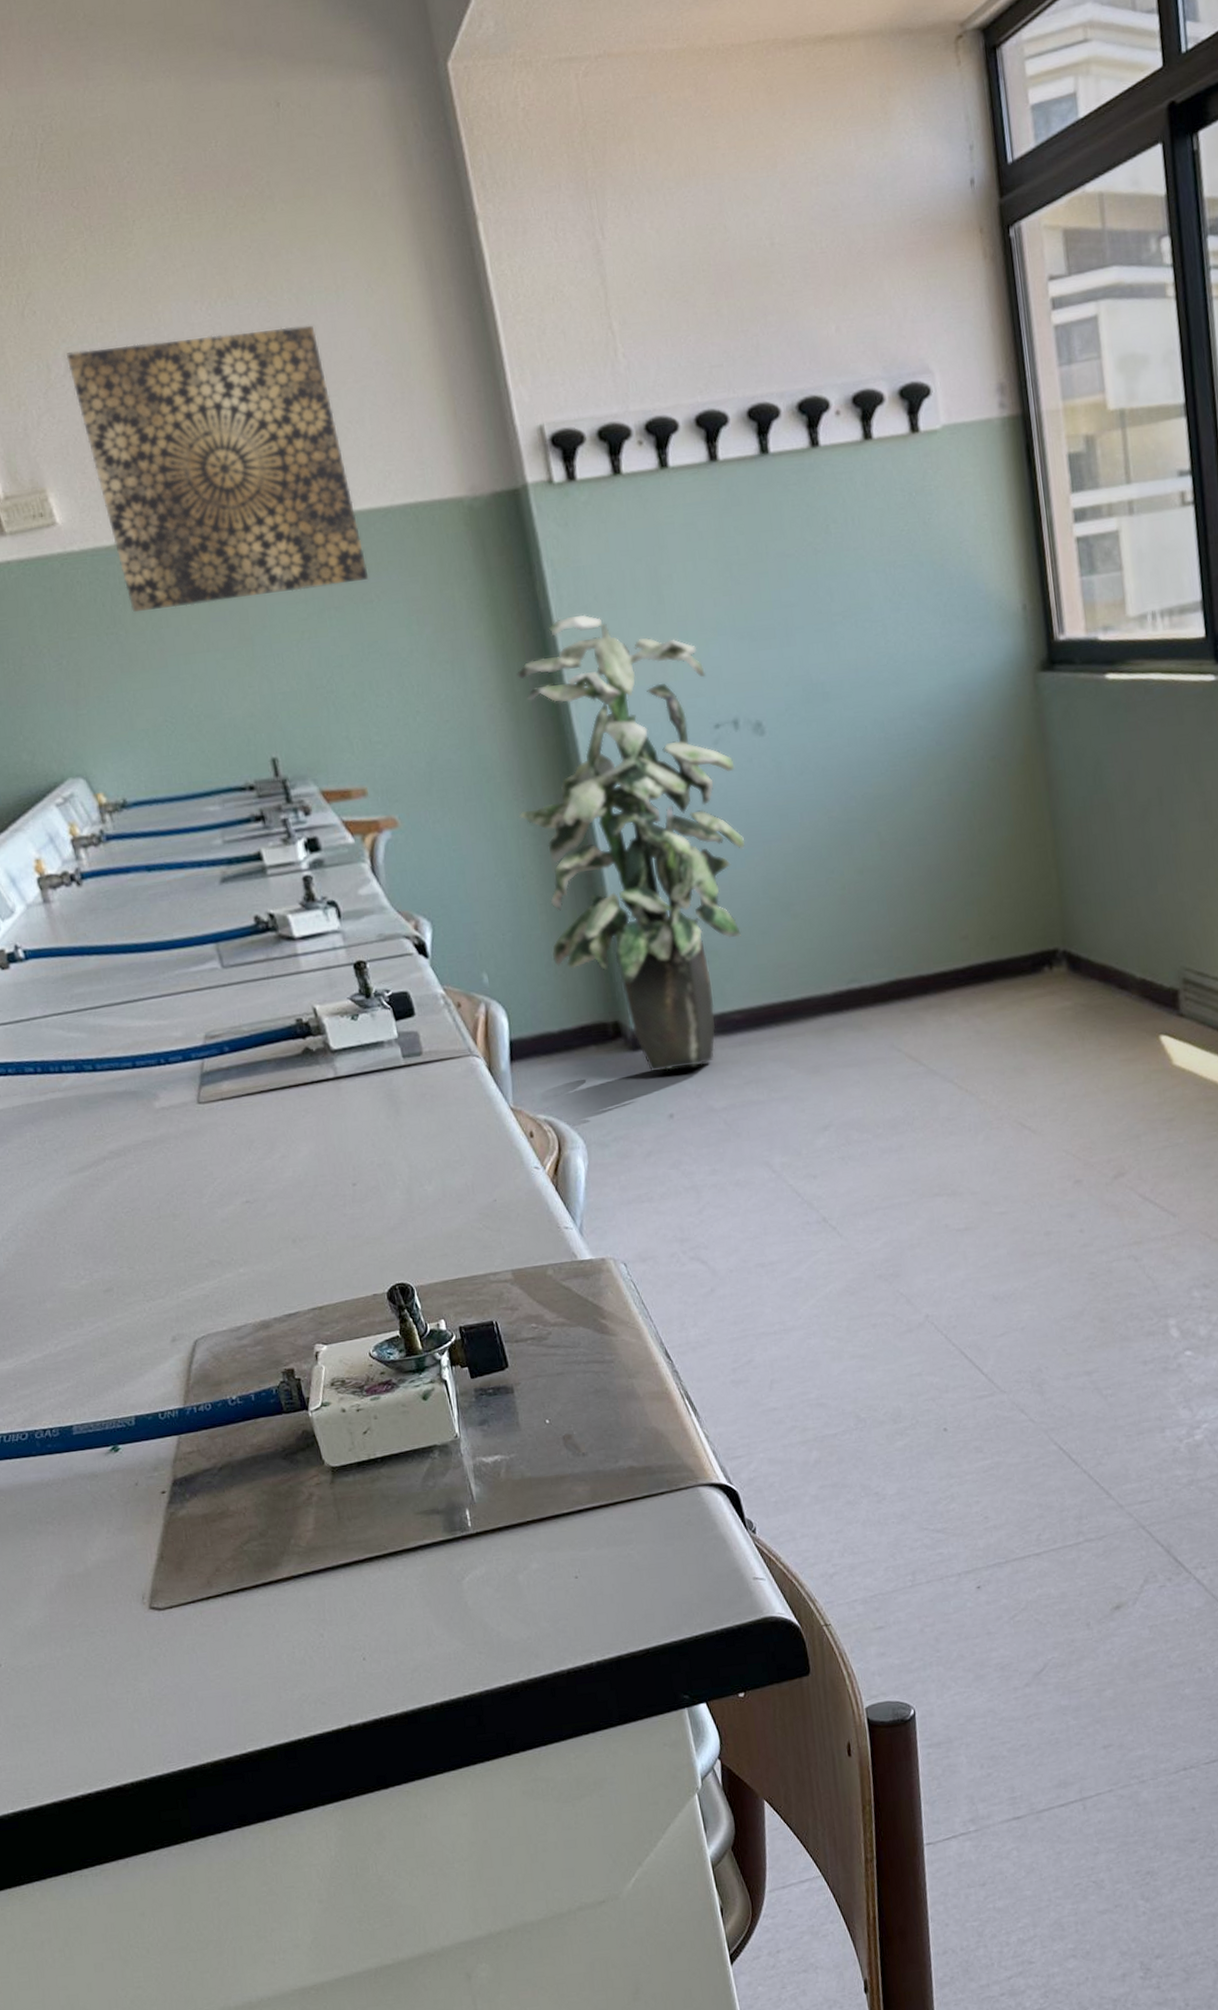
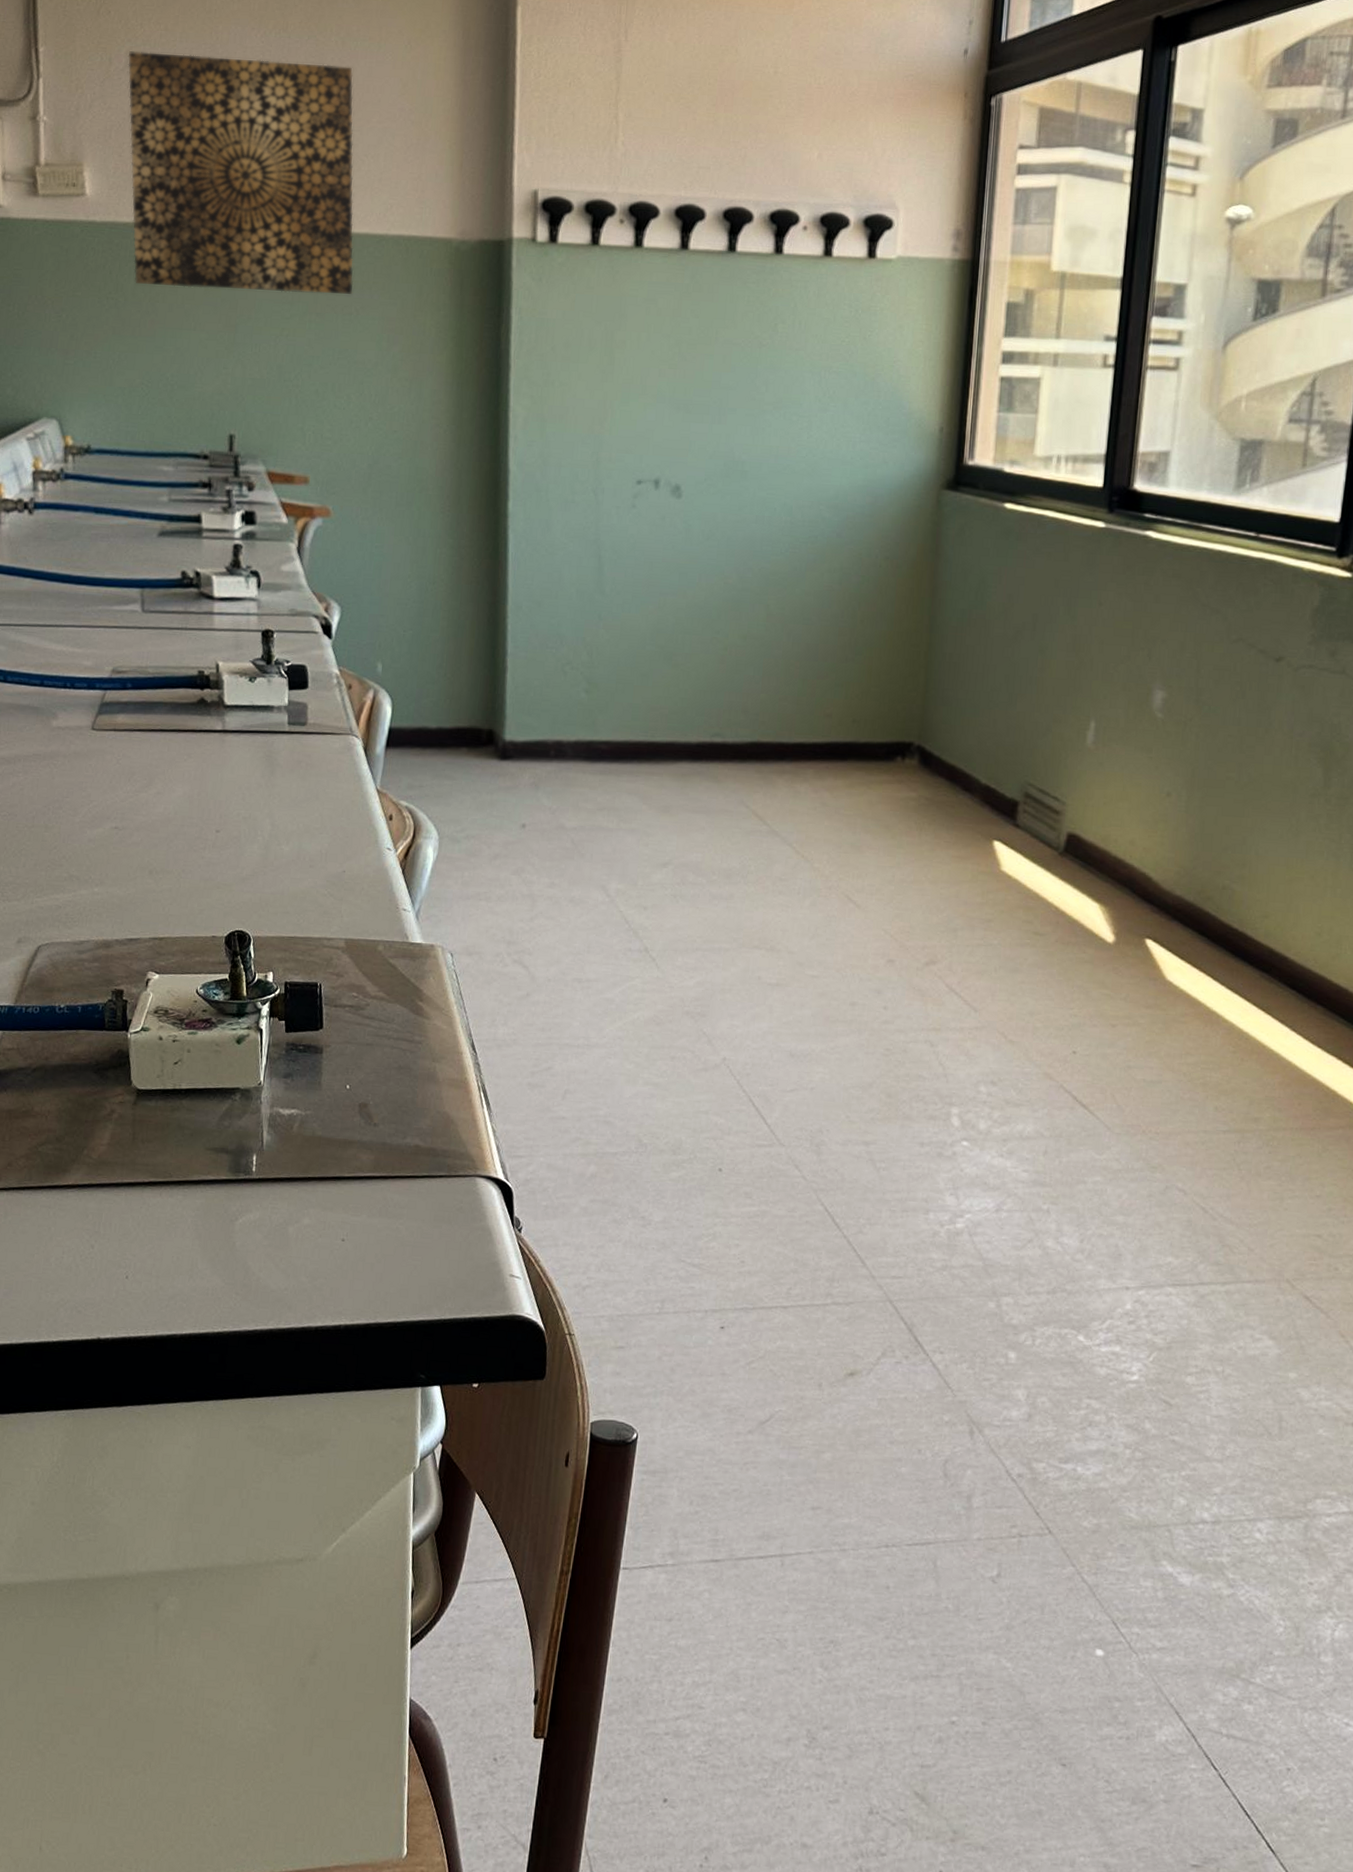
indoor plant: present [516,614,745,1072] -> none [441,360,649,785]

